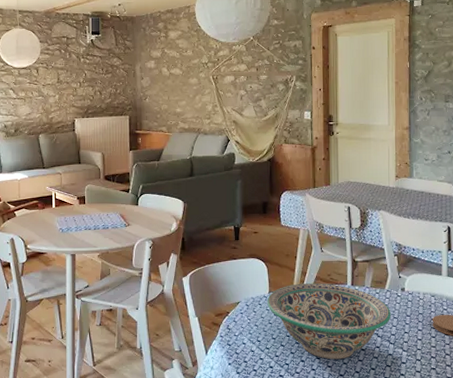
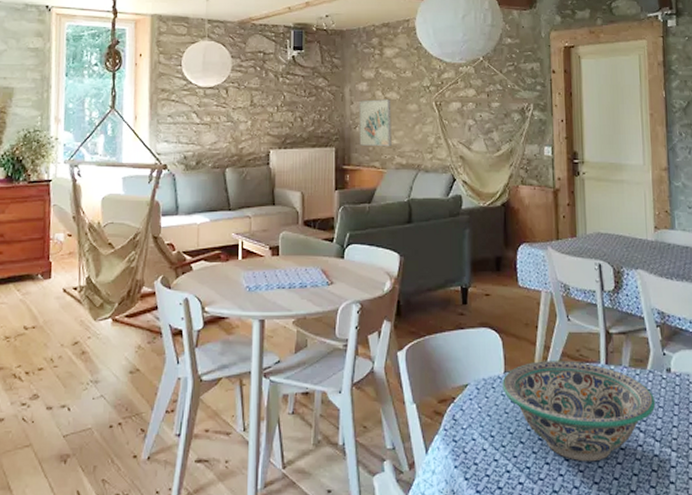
wall art: none [148,75,176,114] -> present [359,99,392,146]

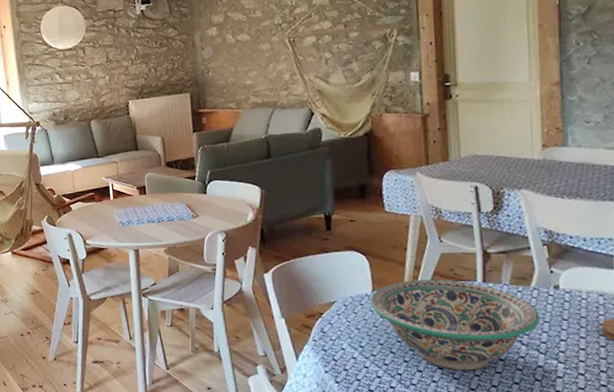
wall art: present [359,99,392,146] -> none [210,41,246,89]

